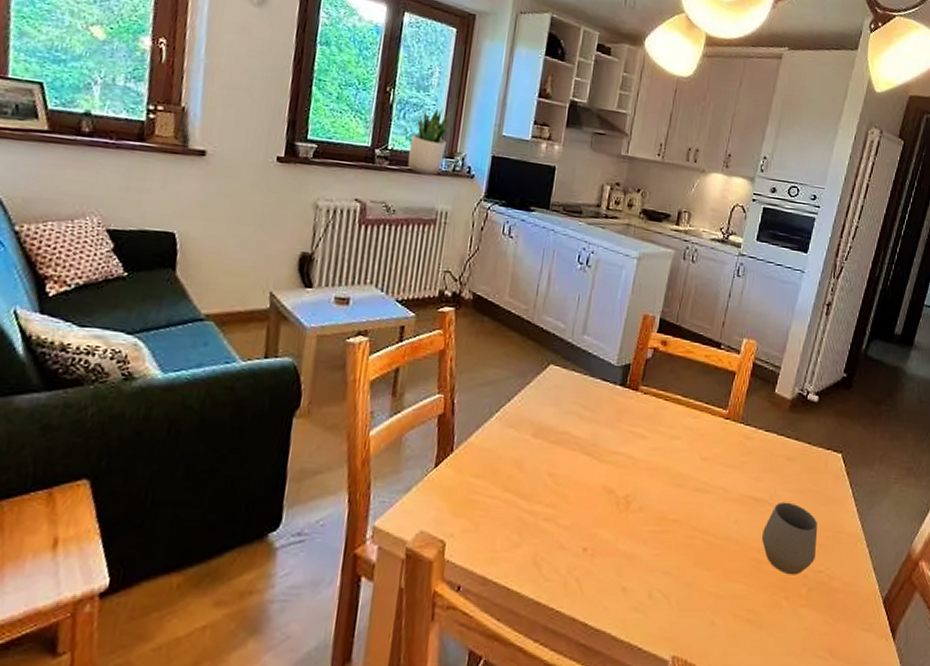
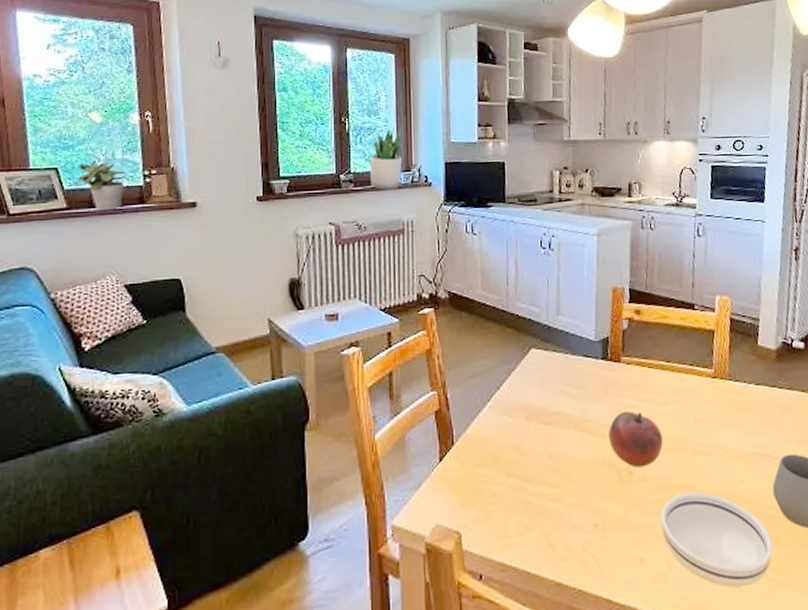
potted plant: none [66,82,126,143] -> present [78,160,126,211]
fruit: none [613,440,666,498] -> present [608,411,663,468]
bowl: none [649,527,753,624] -> present [660,491,774,588]

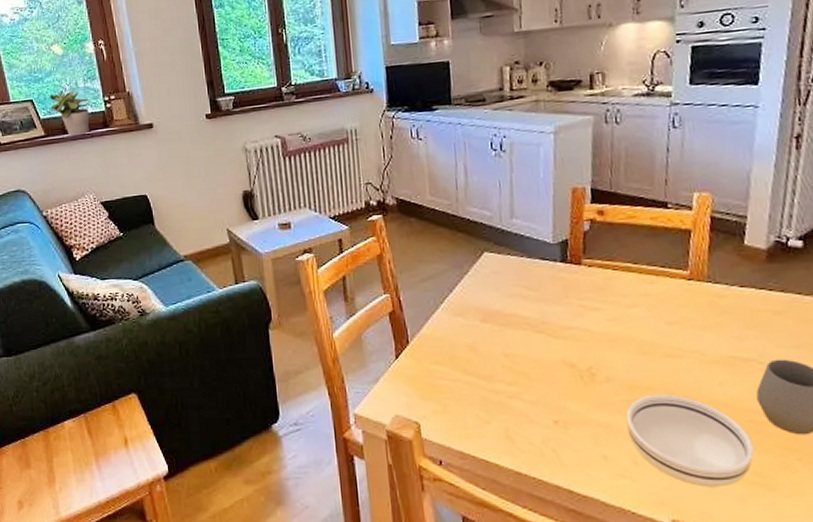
planter: present [369,126,404,190] -> none [310,33,342,100]
fruit: present [608,411,663,468] -> none [568,313,629,369]

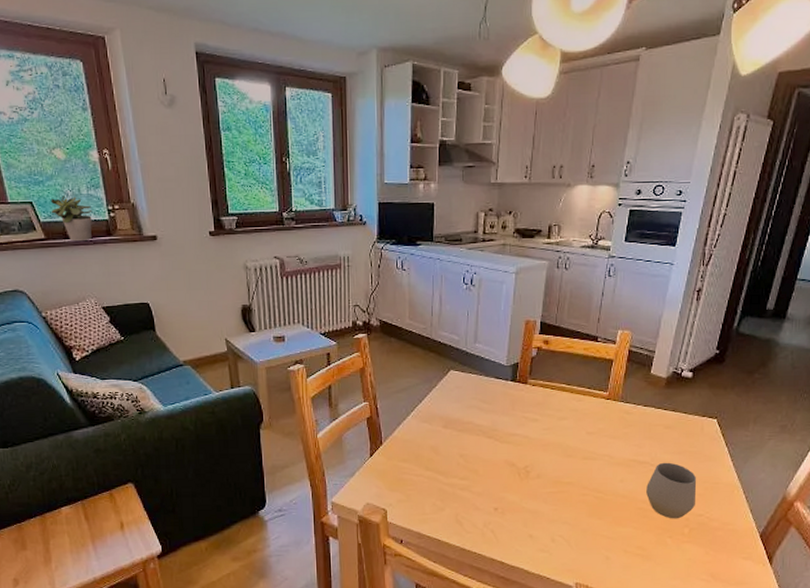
bowl: present [626,394,755,487] -> none [550,488,641,558]

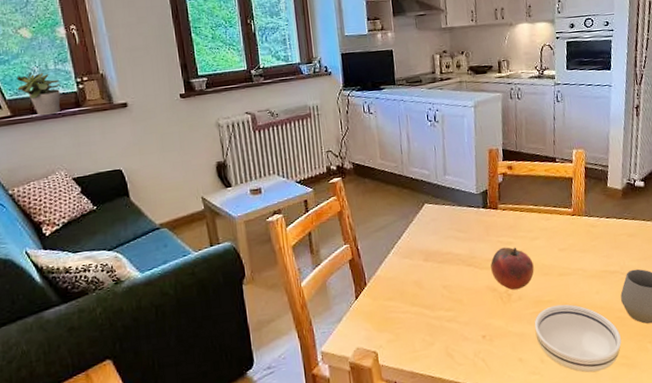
fruit: none [512,423,557,468] -> present [490,247,534,290]
bowl: none [550,488,641,558] -> present [534,304,622,373]

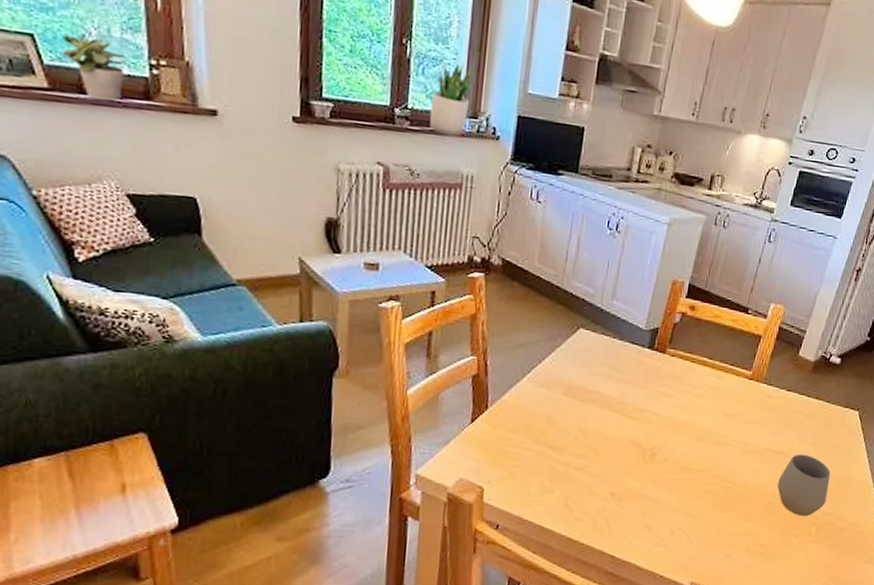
planter: none [276,25,305,81] -> present [429,61,474,137]
fruit: present [490,247,534,290] -> none [640,399,691,450]
bowl: present [534,304,622,373] -> none [671,475,767,556]

